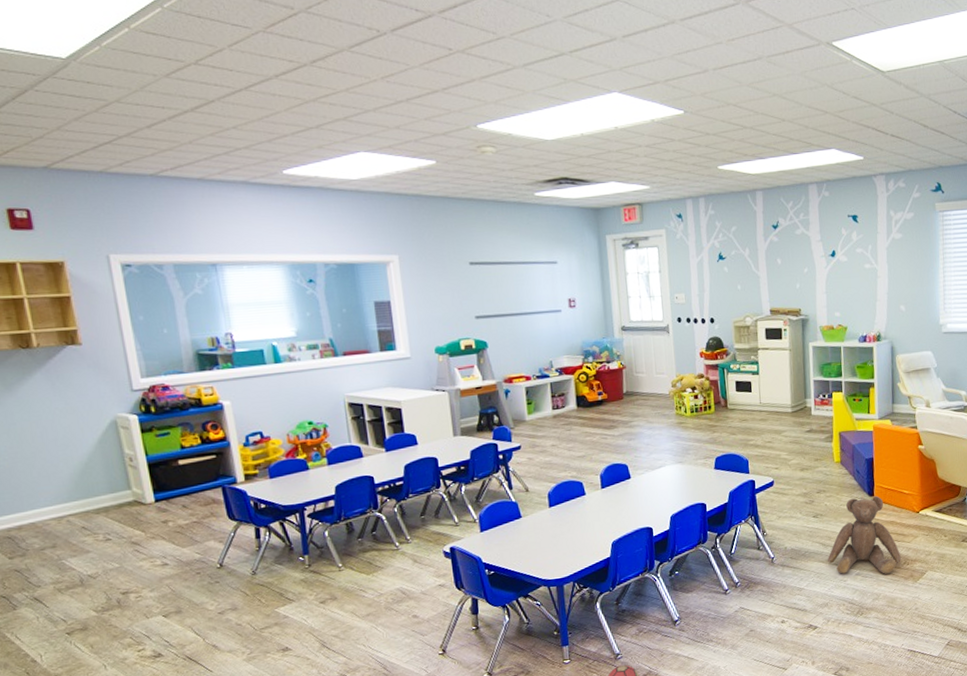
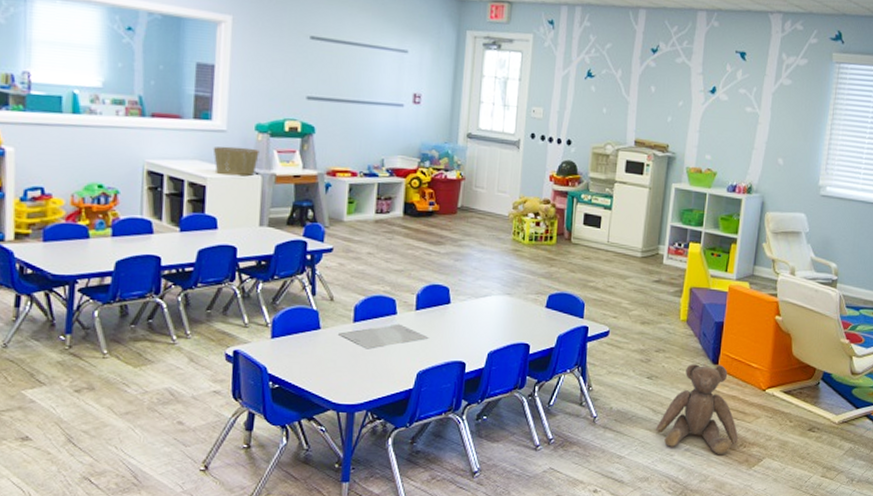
basket: none [401,369,443,397] -> present [213,146,259,177]
paper: none [538,503,617,529] -> present [338,324,429,349]

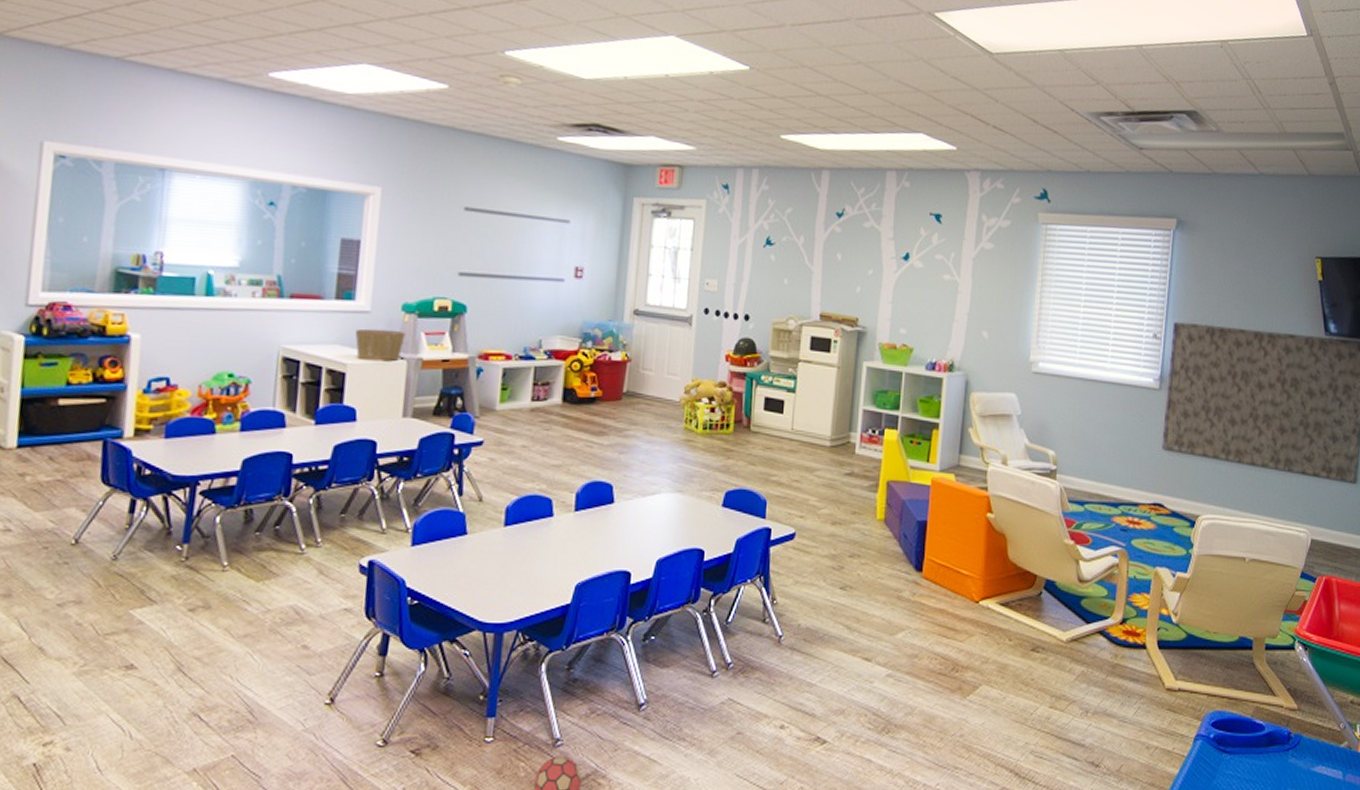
paper: present [338,324,429,349] -> none [487,527,590,558]
teddy bear: present [656,364,739,454] -> none [852,571,950,681]

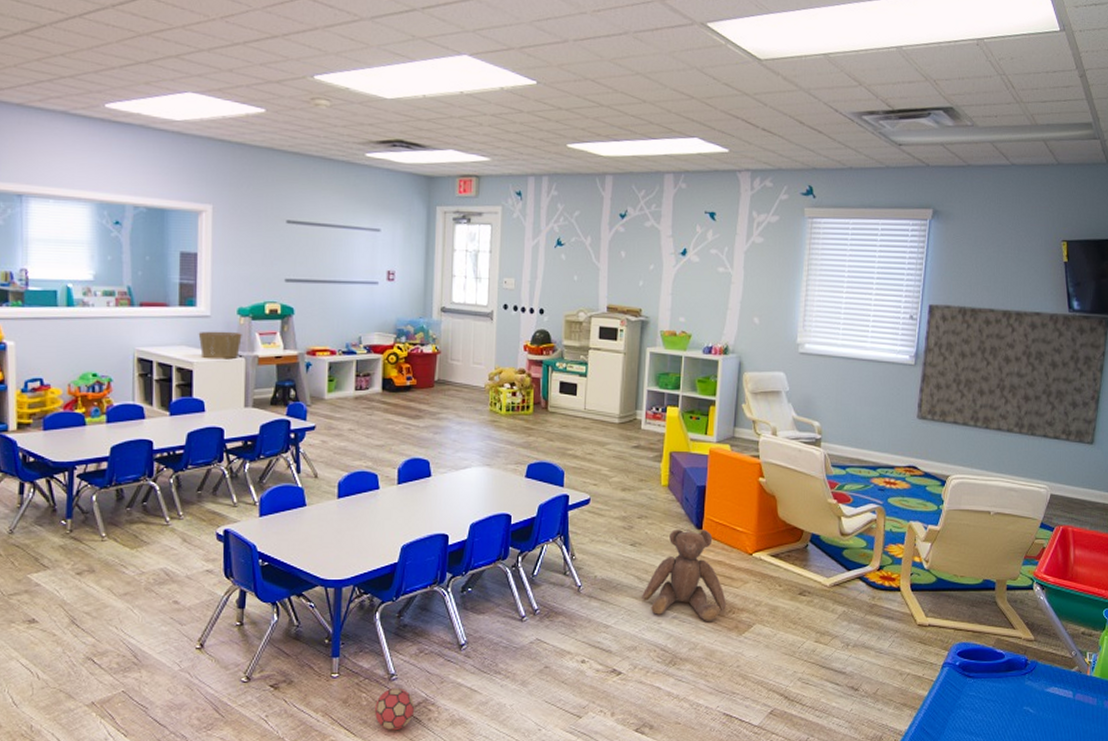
teddy bear: none [852,571,950,681] -> present [642,530,727,621]

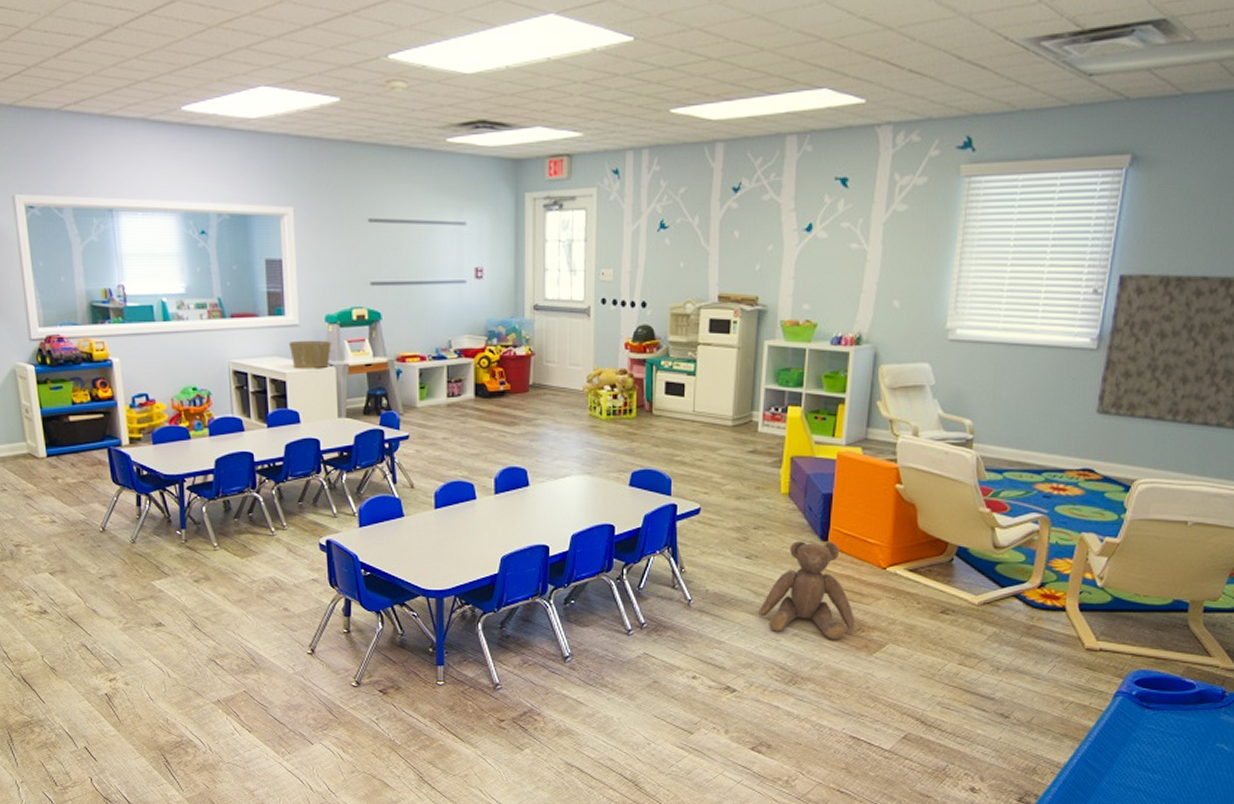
toy ball: present [375,687,415,731] -> none [481,697,521,739]

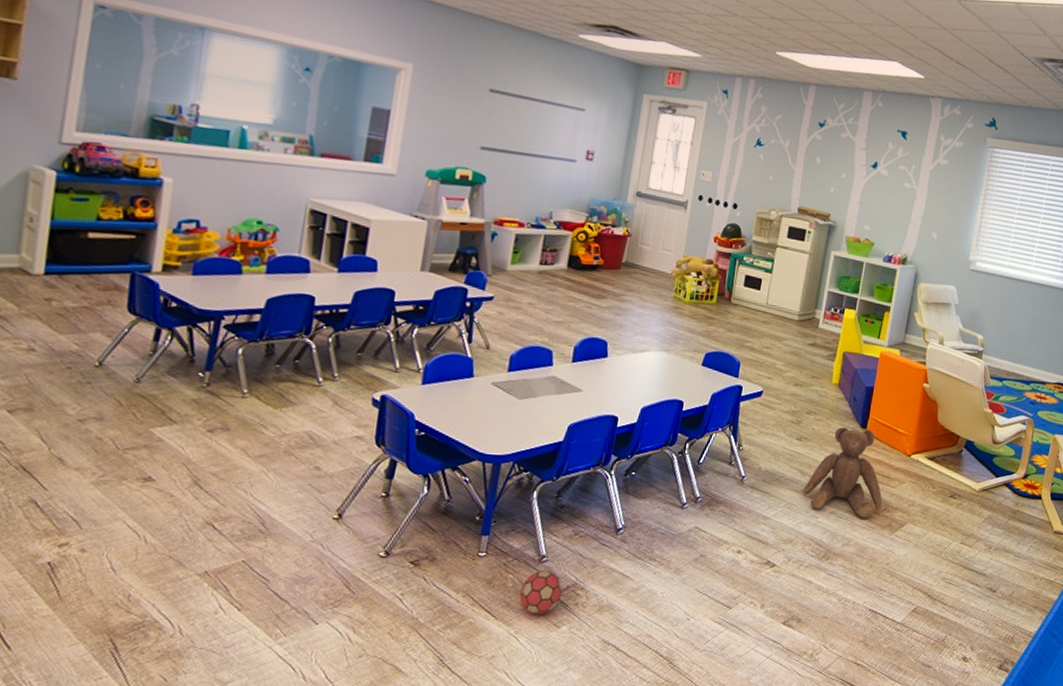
basket: present [288,340,331,369] -> none [380,190,428,221]
paper: none [421,508,510,535] -> present [491,375,583,400]
toy ball: none [481,697,521,739] -> present [519,570,563,615]

